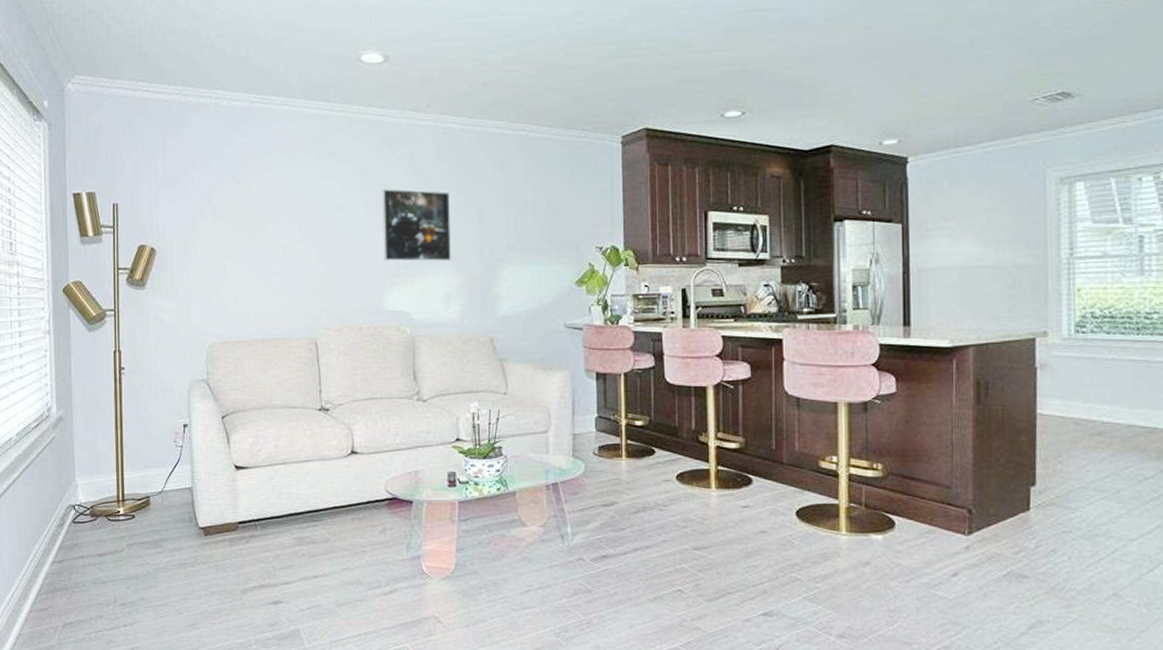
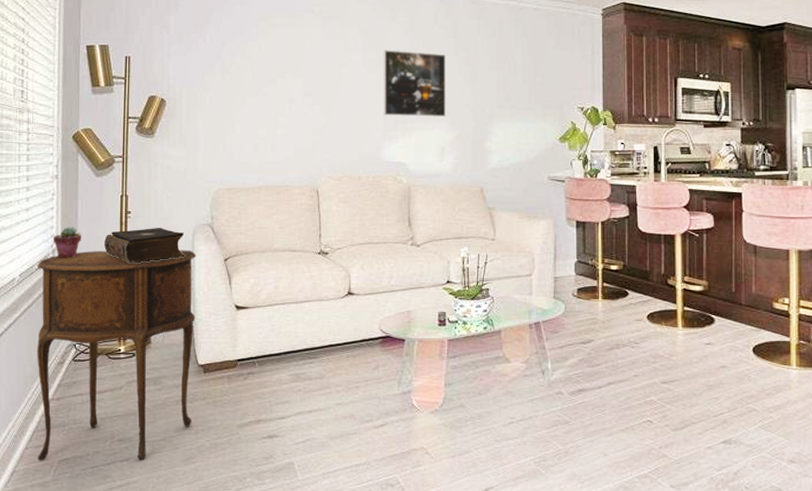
side table: none [33,407,194,625] -> present [36,250,197,461]
potted succulent: none [47,384,76,417] -> present [53,227,81,258]
book: none [99,384,182,422] -> present [104,228,186,264]

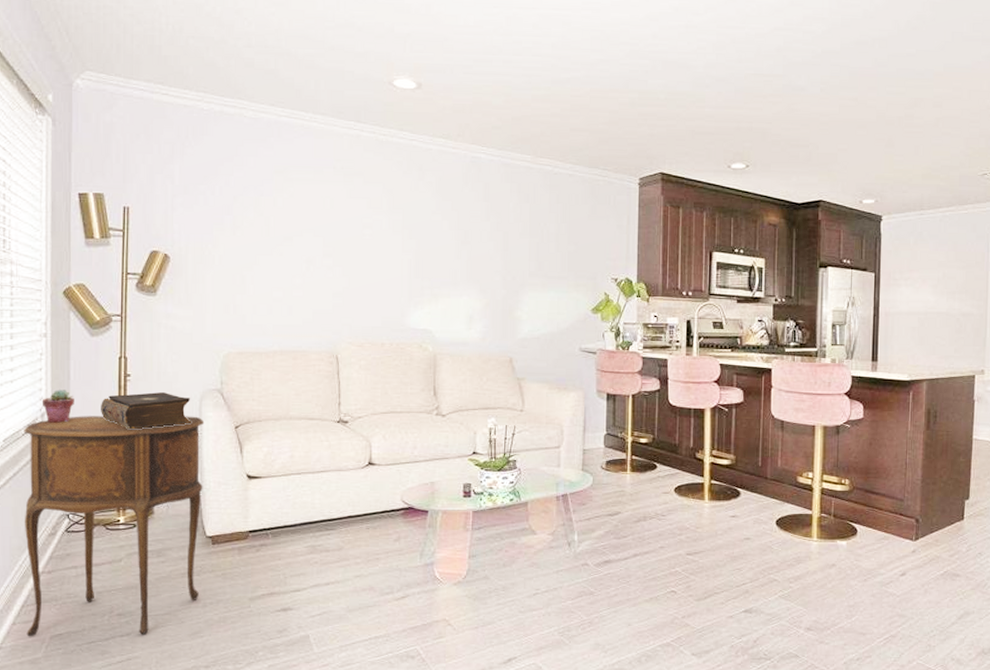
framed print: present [383,50,446,117] -> none [409,211,476,283]

